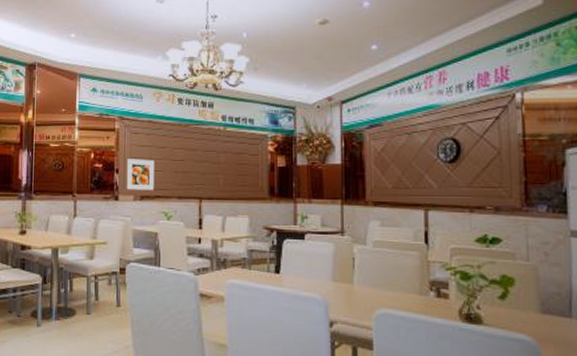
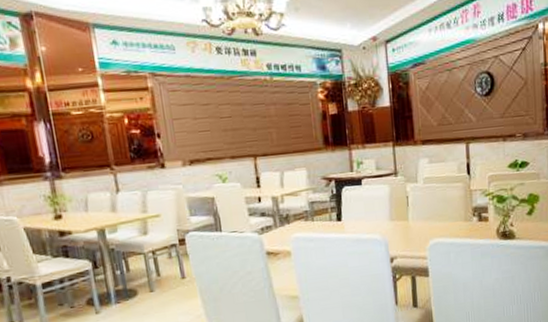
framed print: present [126,159,155,190] -> none [167,119,204,155]

